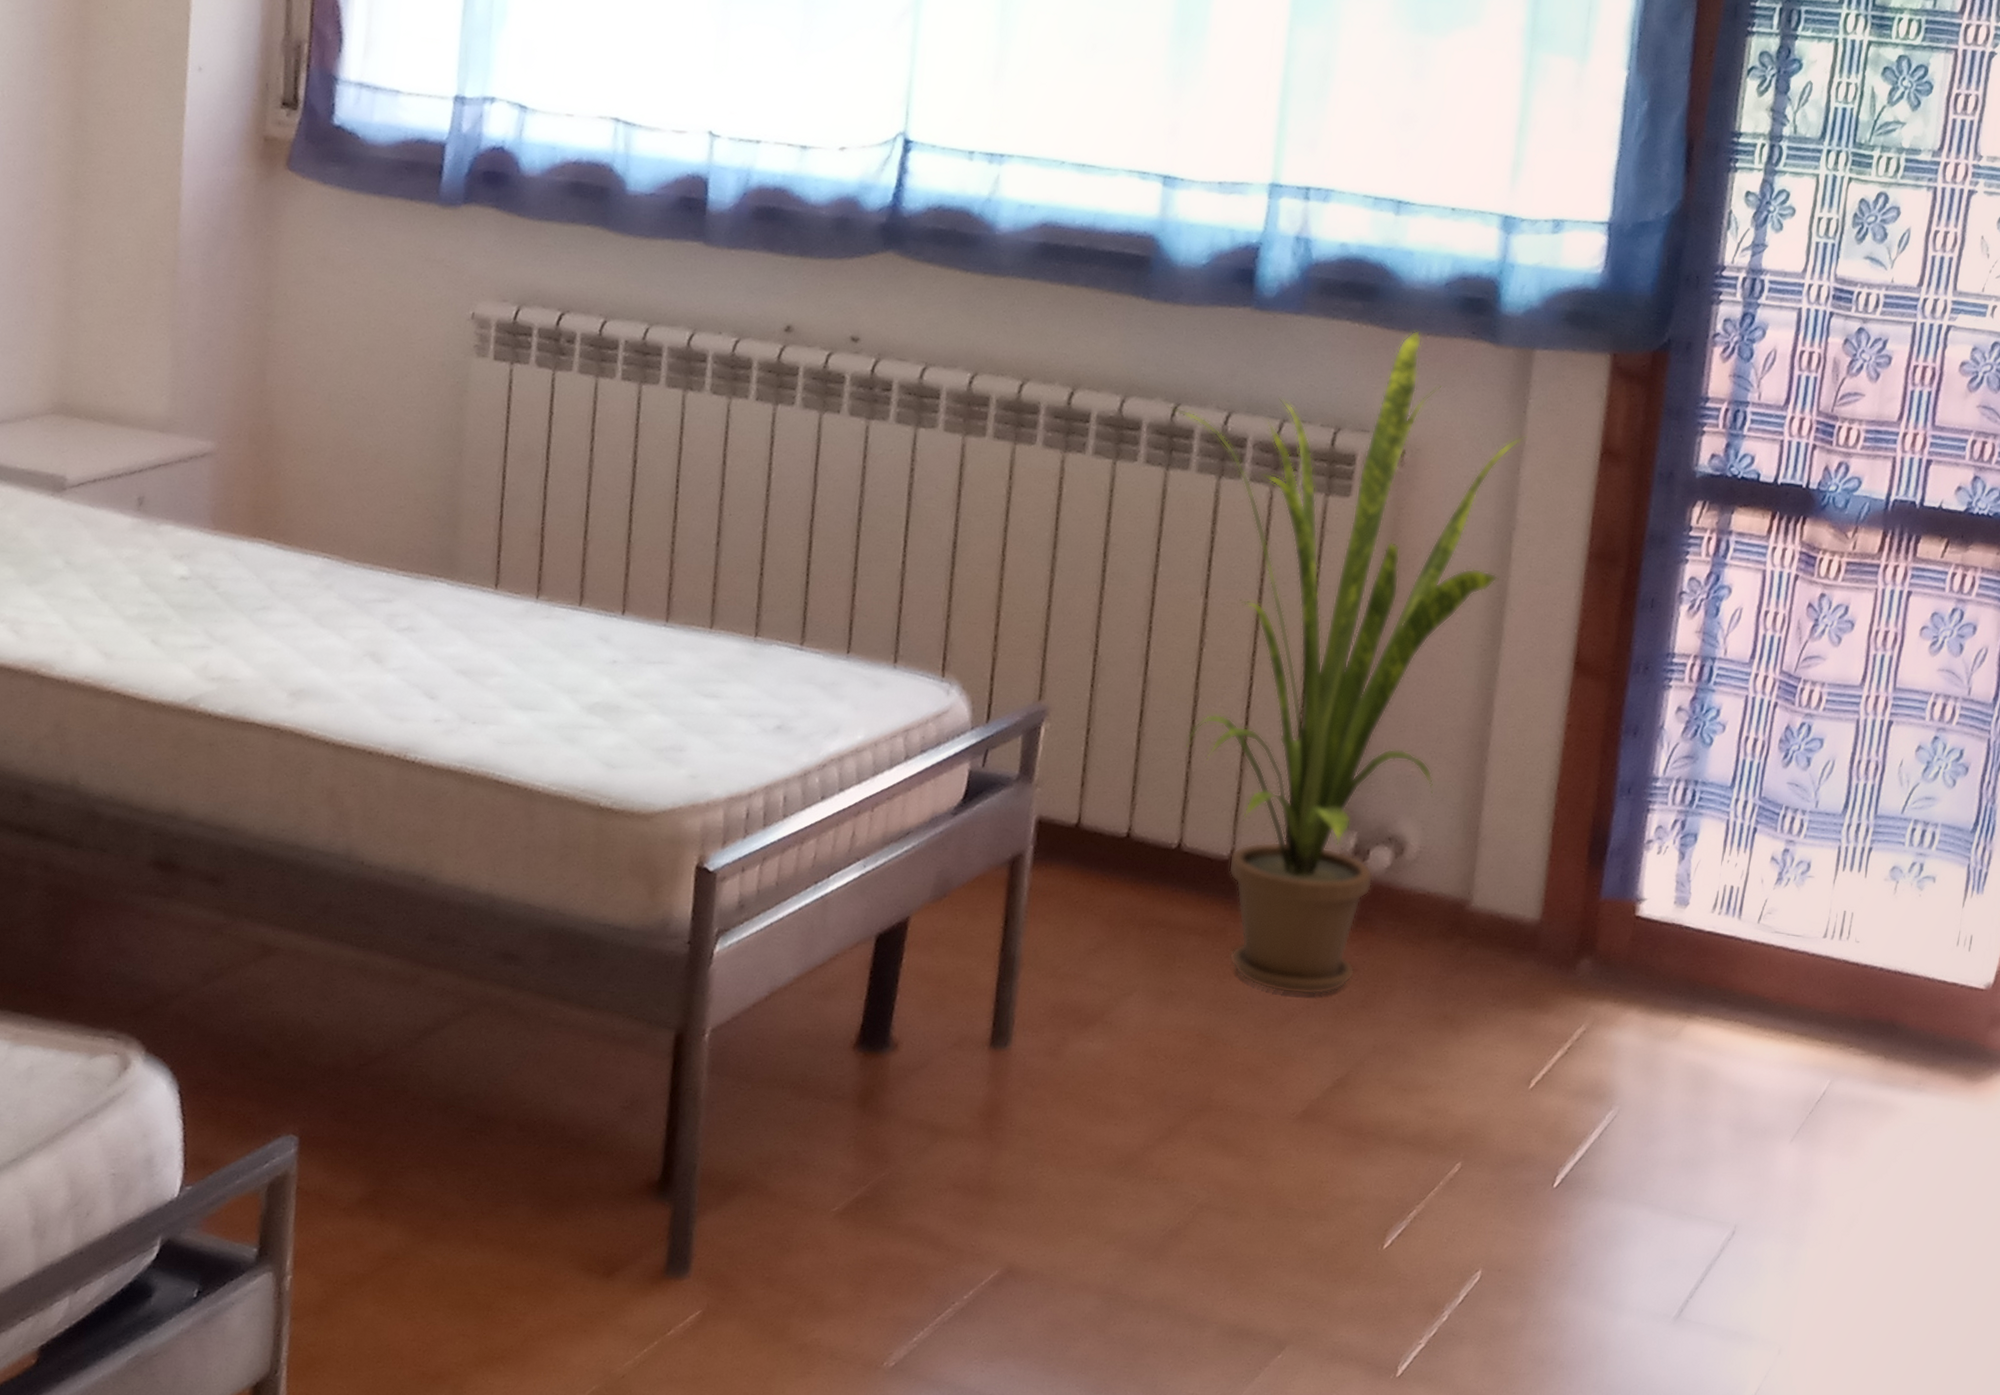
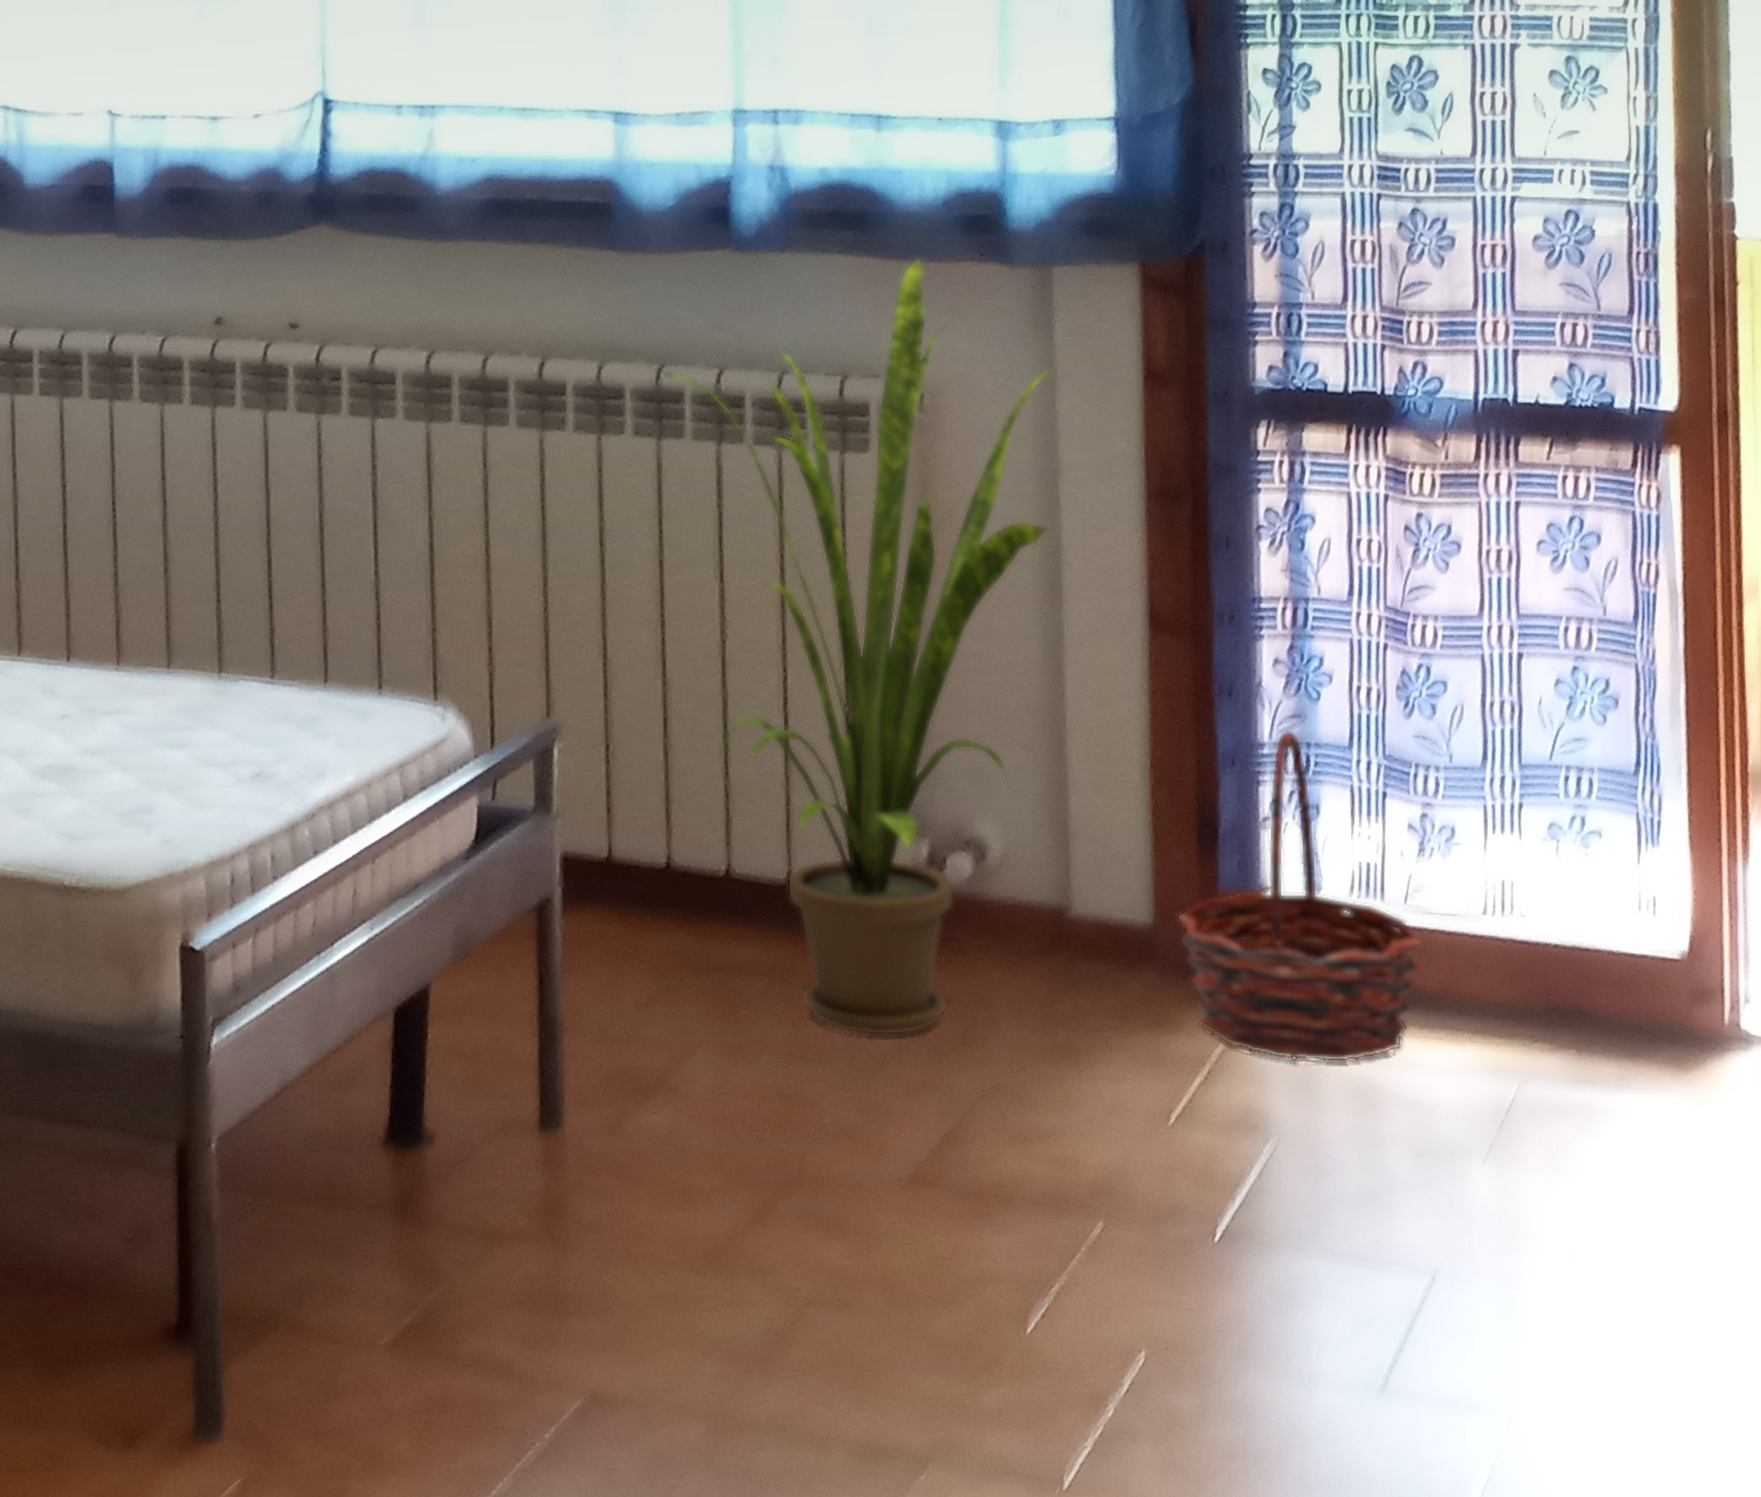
basket: none [1560,767,1767,1050] -> present [1177,729,1421,1063]

